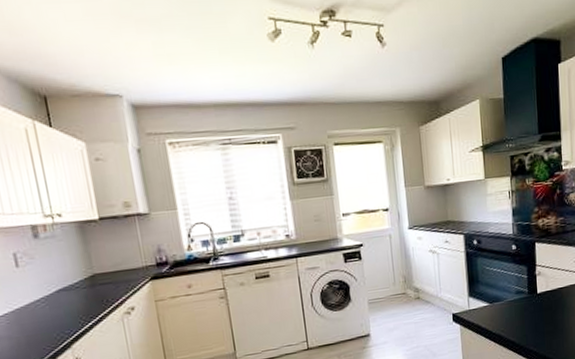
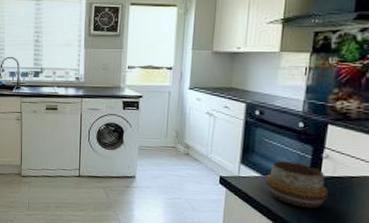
decorative bowl: none [492,284,547,328] -> present [264,161,329,208]

